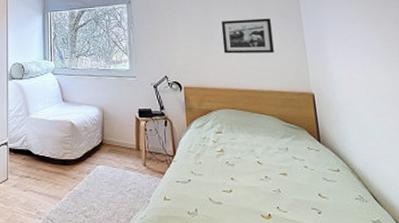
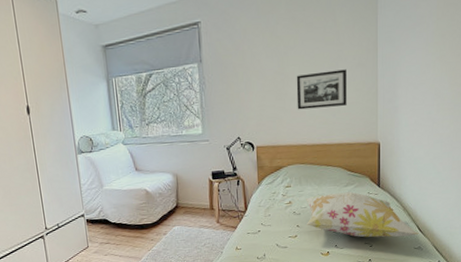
decorative pillow: none [239,145,374,205] -> present [306,191,418,238]

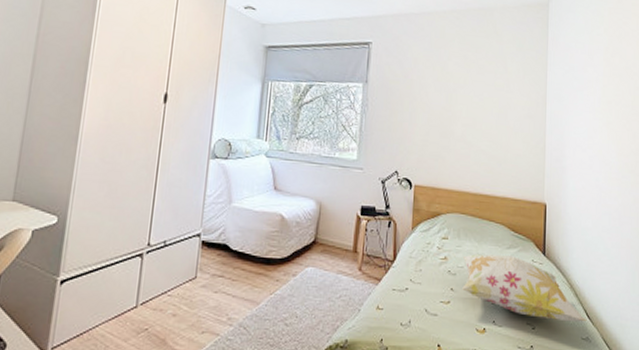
picture frame: present [296,69,347,110] -> none [462,115,515,156]

